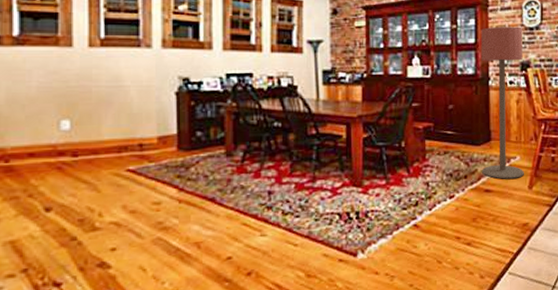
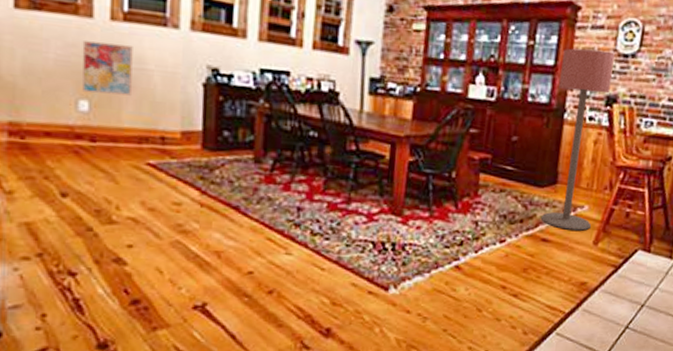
wall art: none [63,67,110,113] -> present [81,41,133,96]

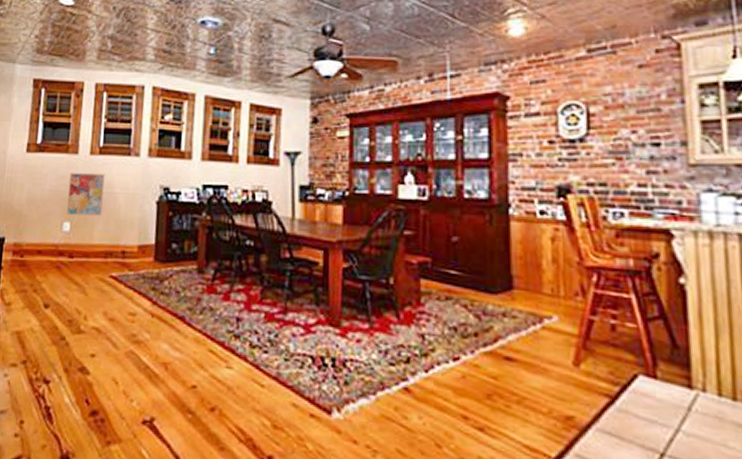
floor lamp: present [540,48,615,231] -> none [497,138,566,348]

